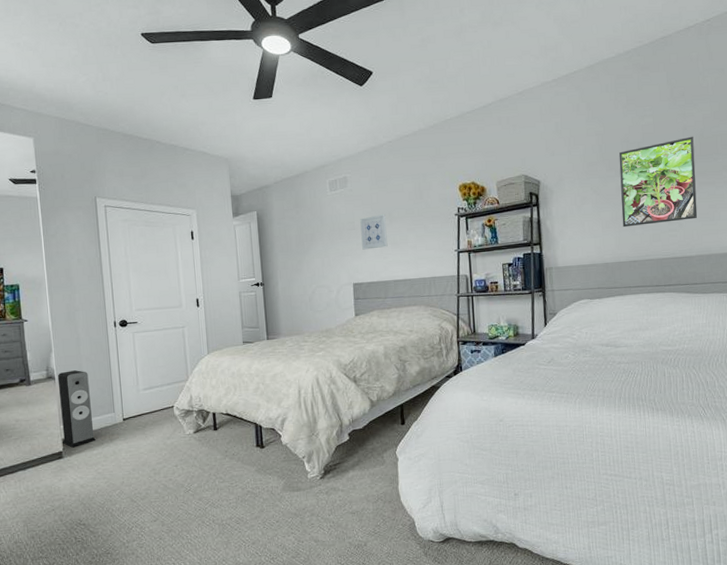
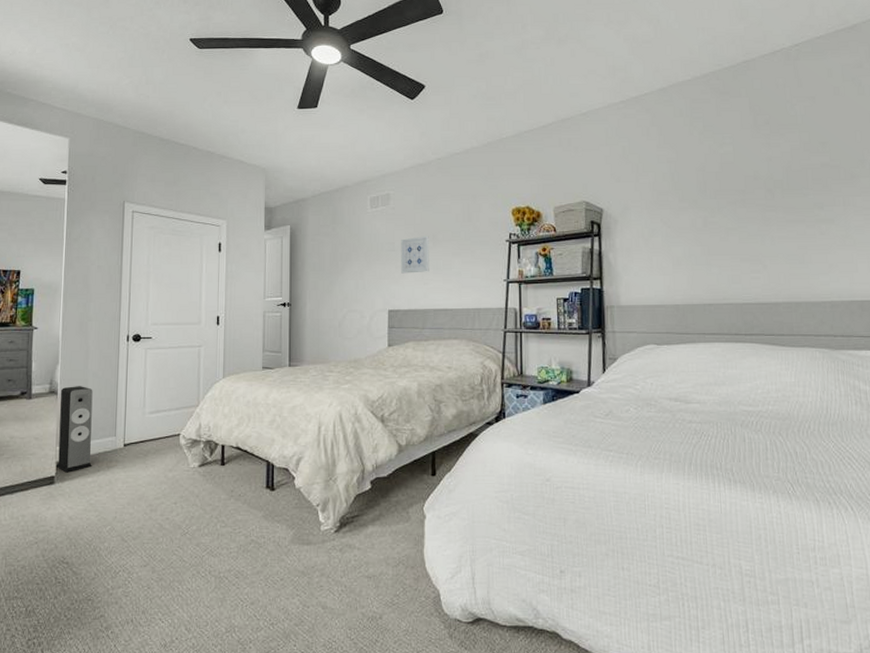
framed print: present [618,136,698,228] -> none [693,168,785,266]

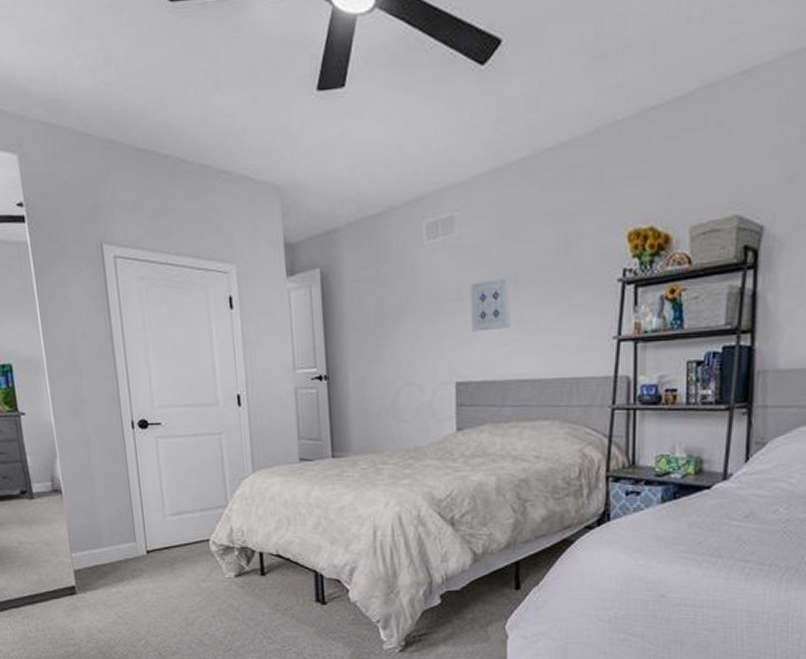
speaker: present [55,386,93,473] -> none [64,483,115,582]

